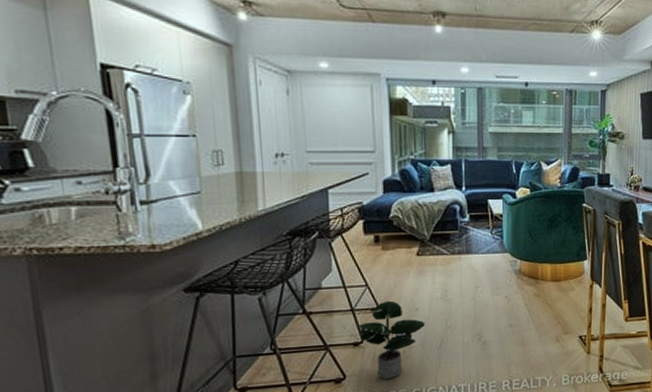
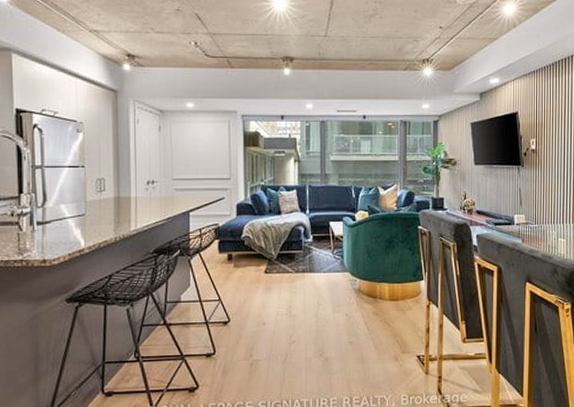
potted plant: present [357,300,425,380] -> none [210,315,271,391]

